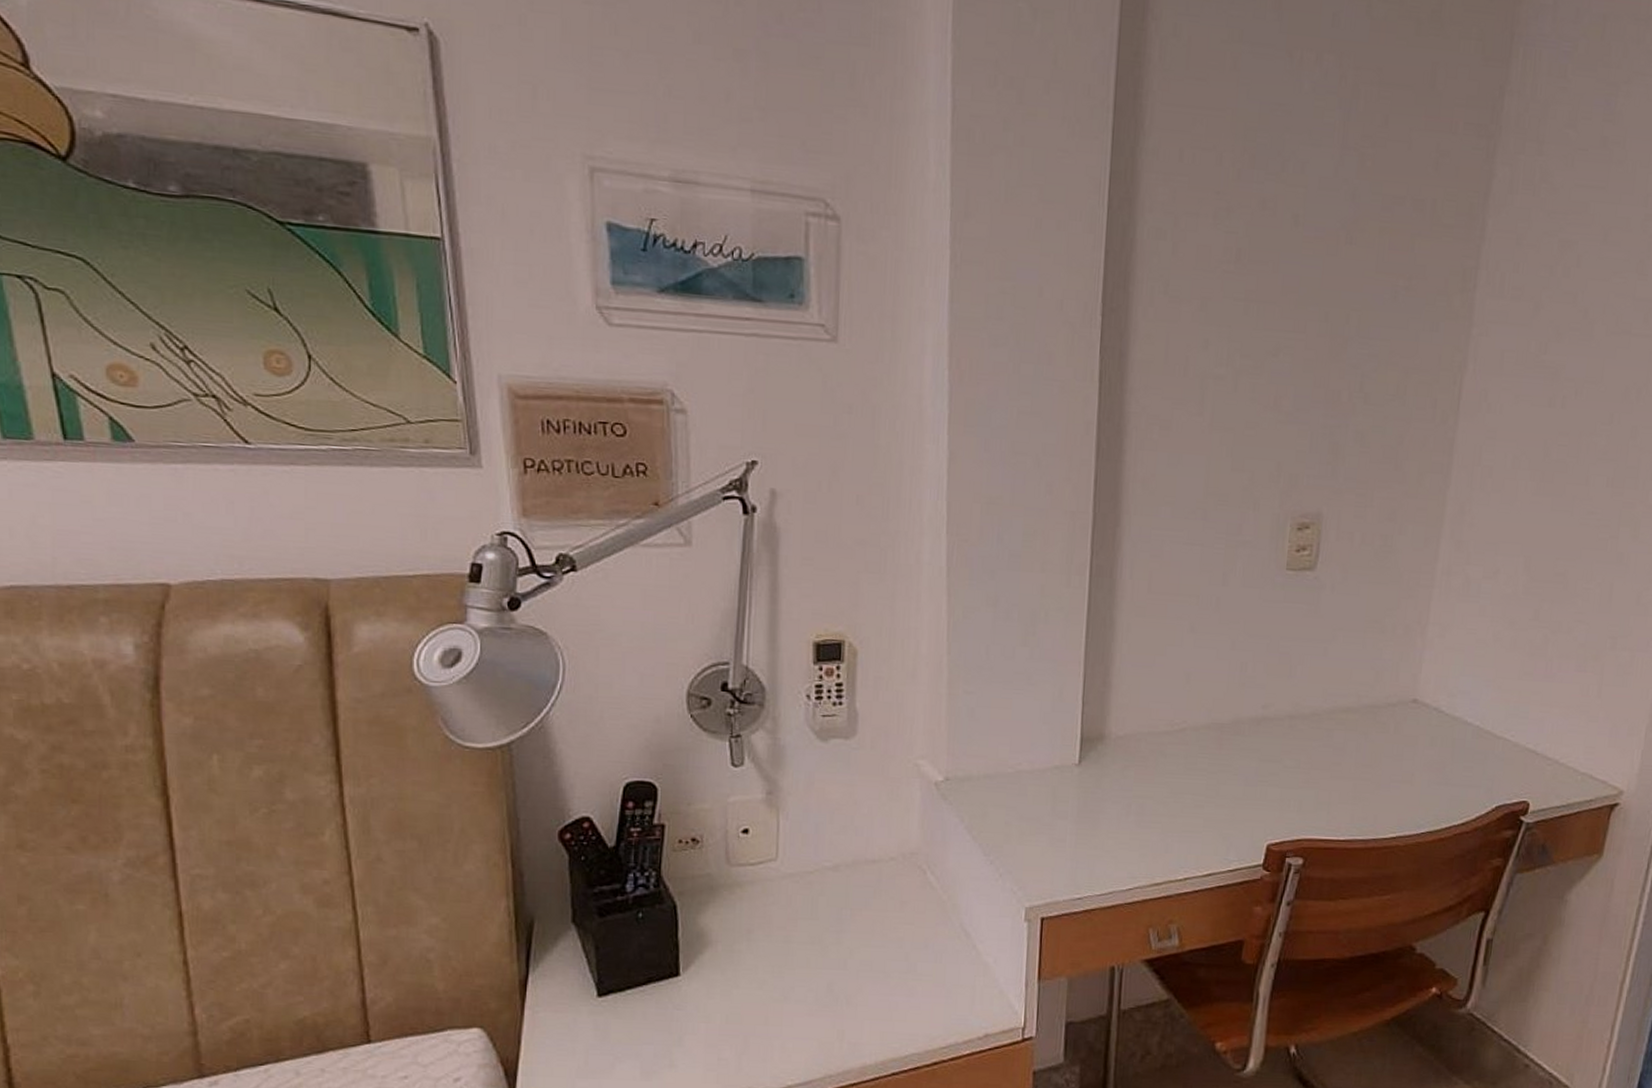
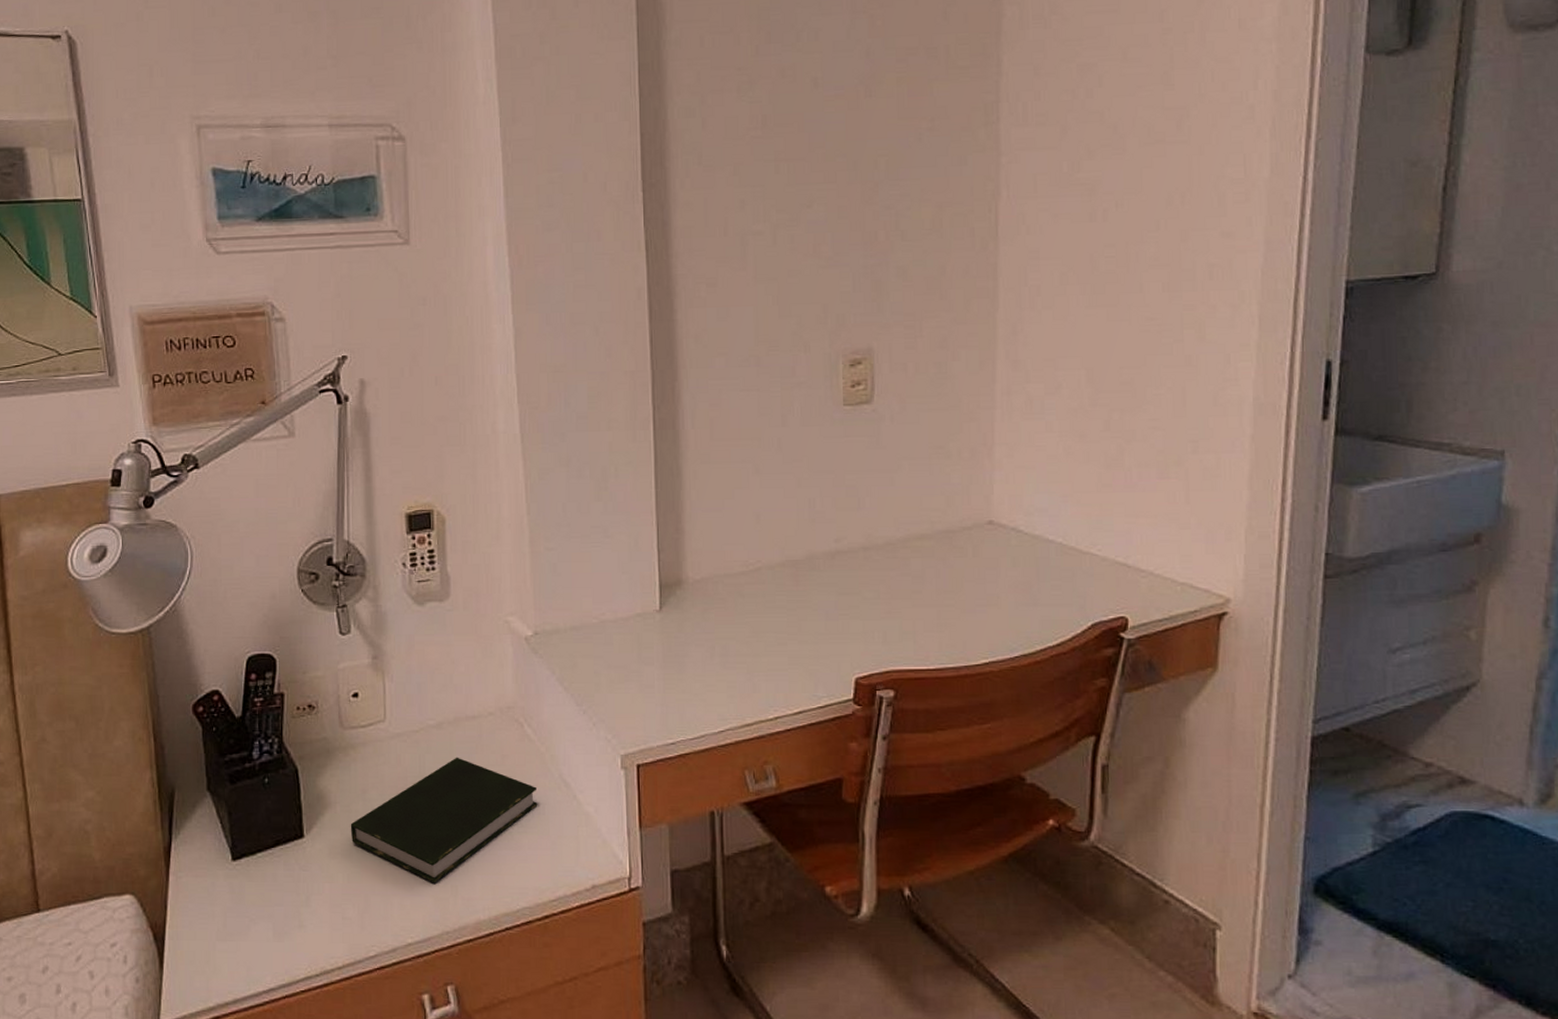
book: none [731,901,935,1027] -> present [350,757,538,884]

